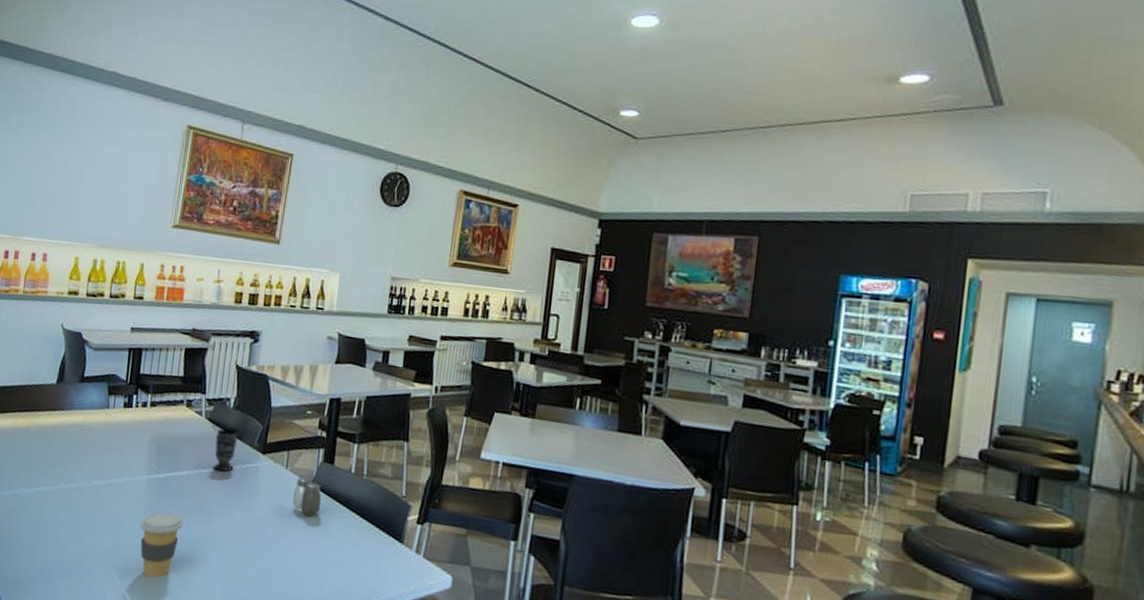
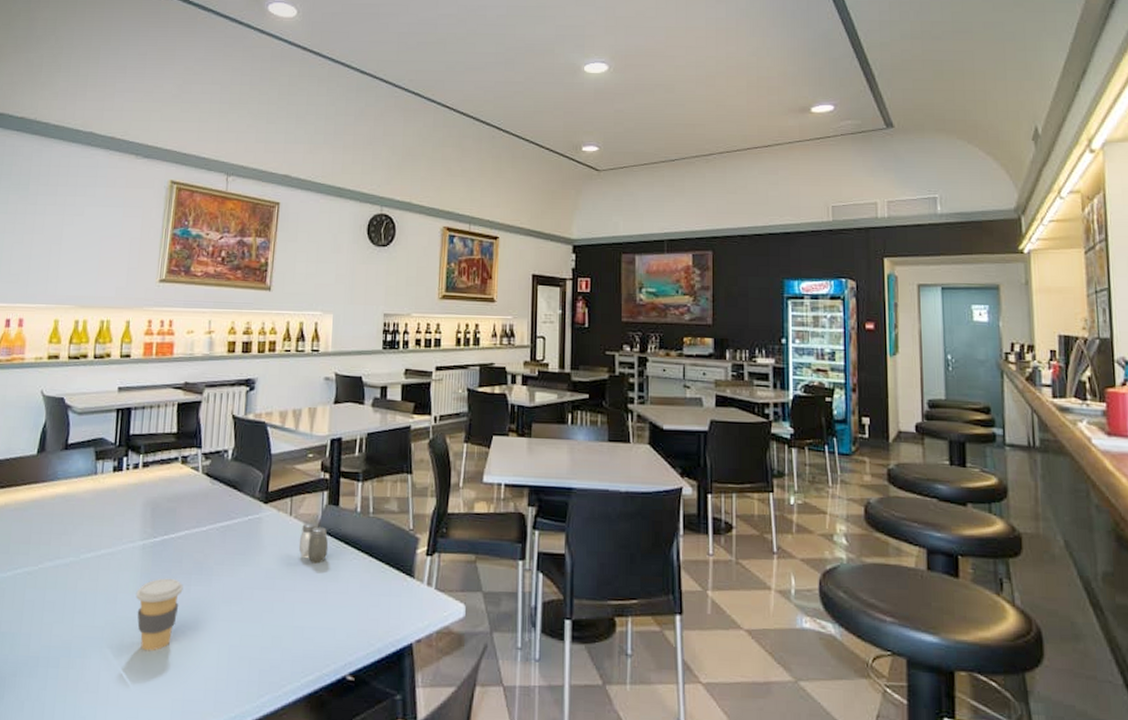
cup: present [213,428,238,472] -> none [213,481,238,527]

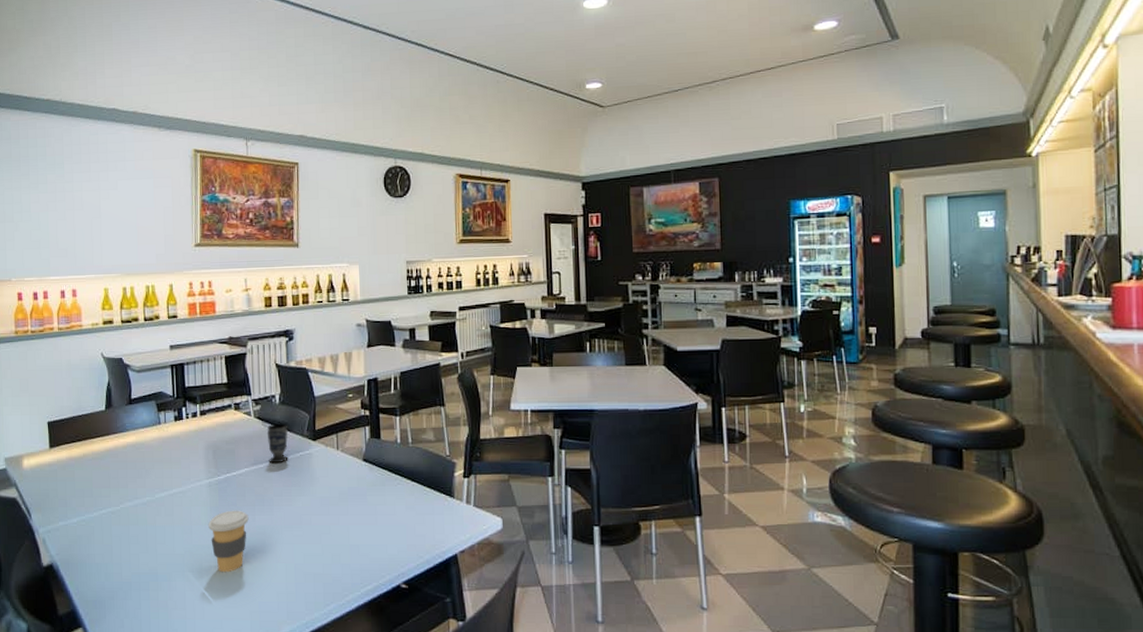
cup: none [213,481,238,527] -> present [267,423,288,463]
salt and pepper shaker: present [298,522,329,564] -> none [347,454,375,490]

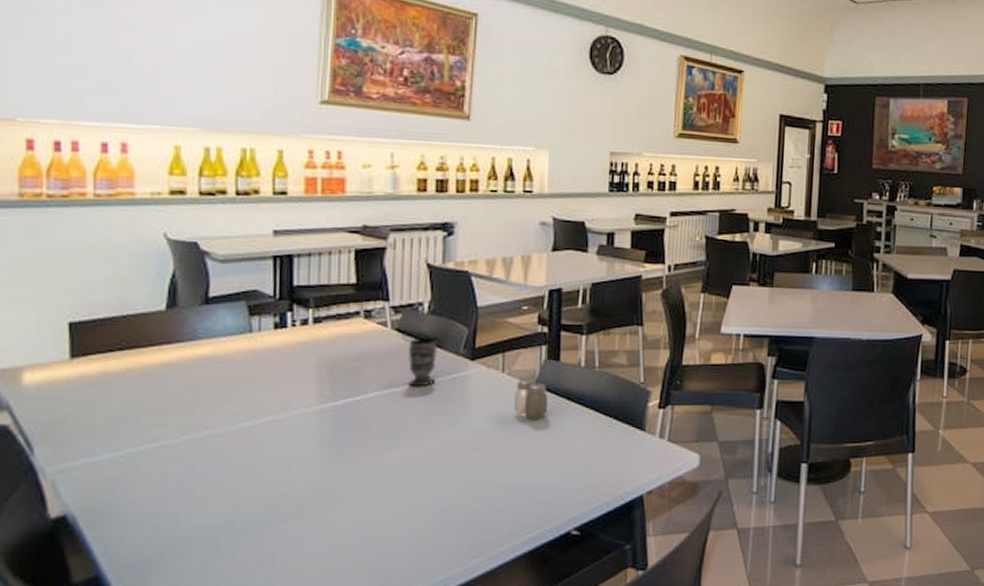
coffee cup: present [208,510,249,573] -> none [315,444,375,522]
salt and pepper shaker: none [347,454,375,490] -> present [513,378,549,421]

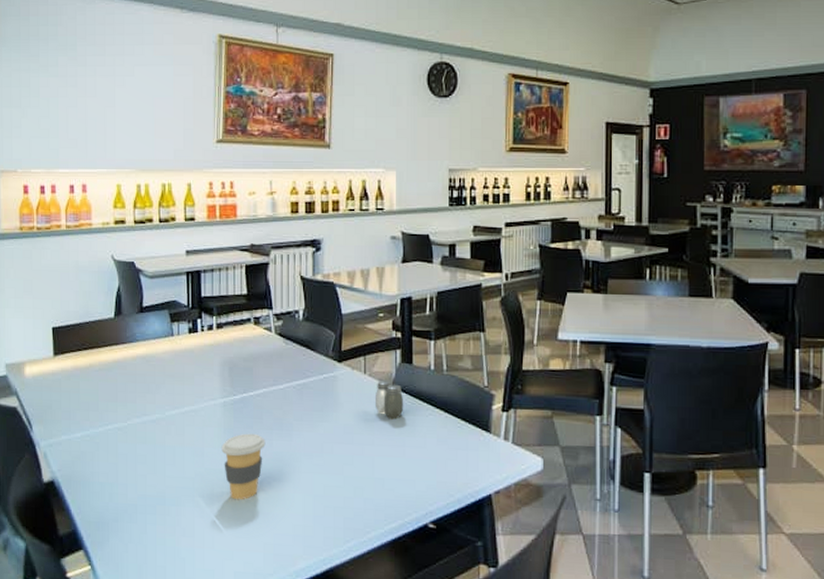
coffee cup: none [315,444,375,522] -> present [221,433,266,500]
cup: present [408,337,437,387] -> none [288,341,311,385]

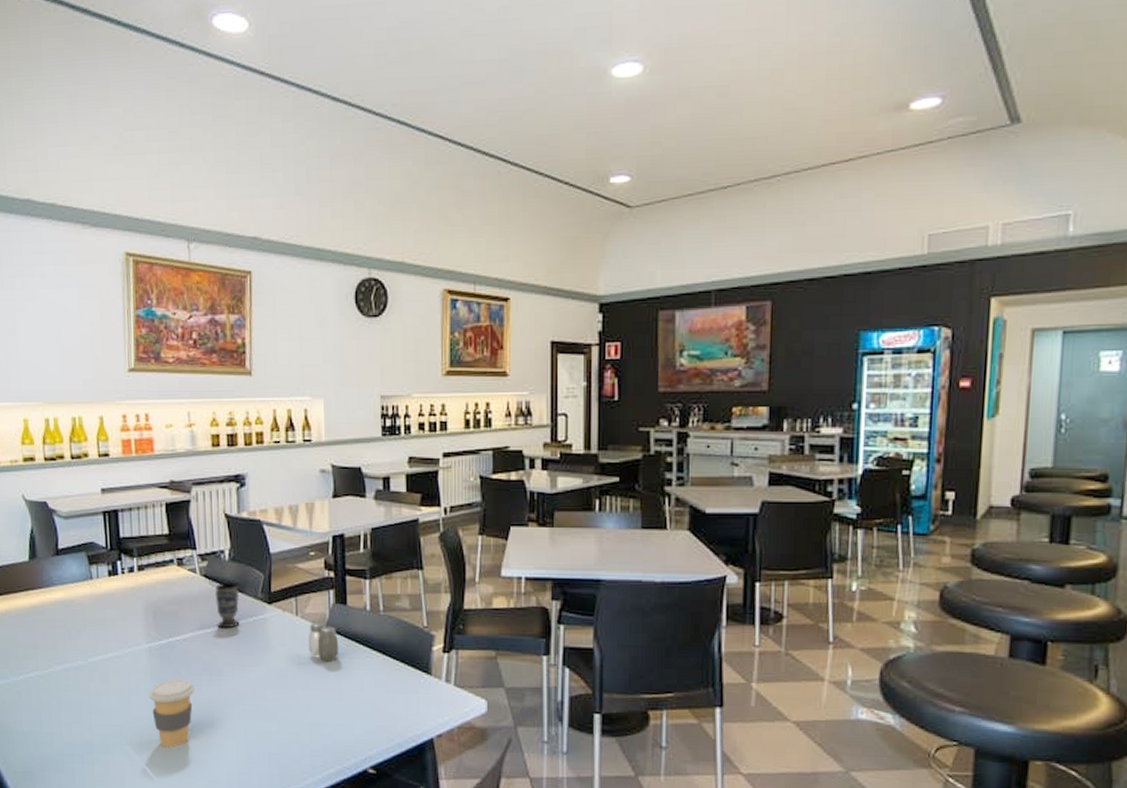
cup: none [288,341,311,385] -> present [214,582,240,629]

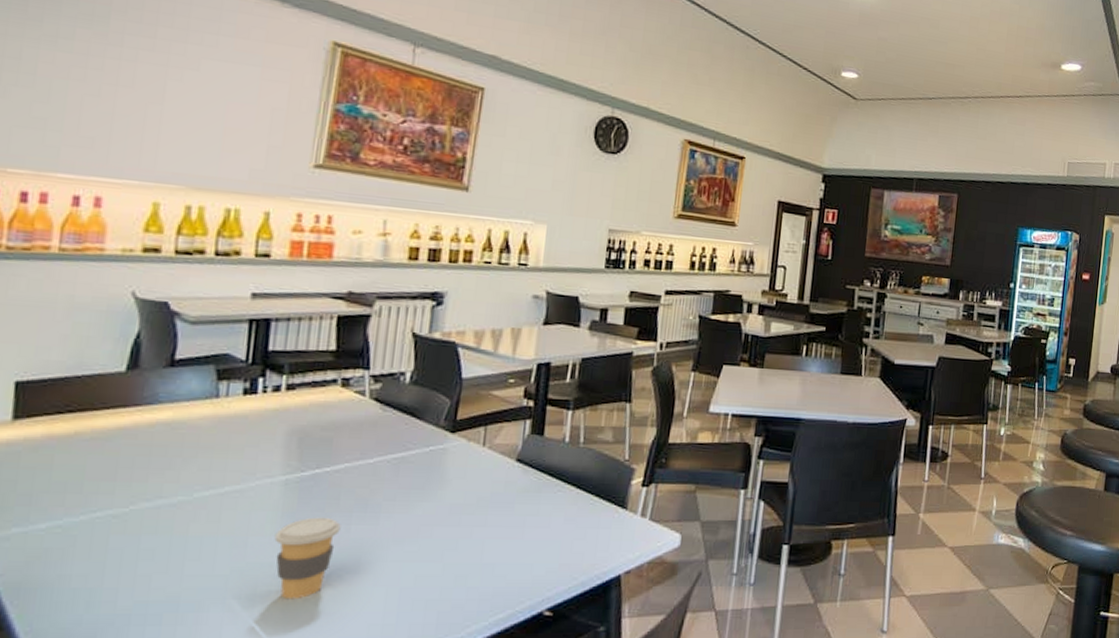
cup: present [214,582,240,629] -> none [382,408,417,459]
salt and pepper shaker: present [308,621,339,663] -> none [492,453,529,497]

